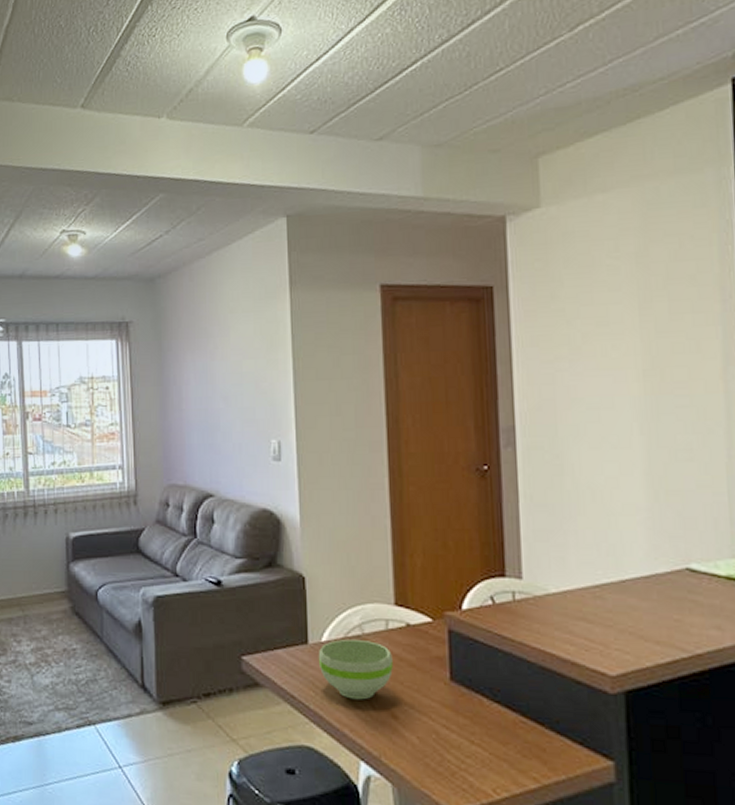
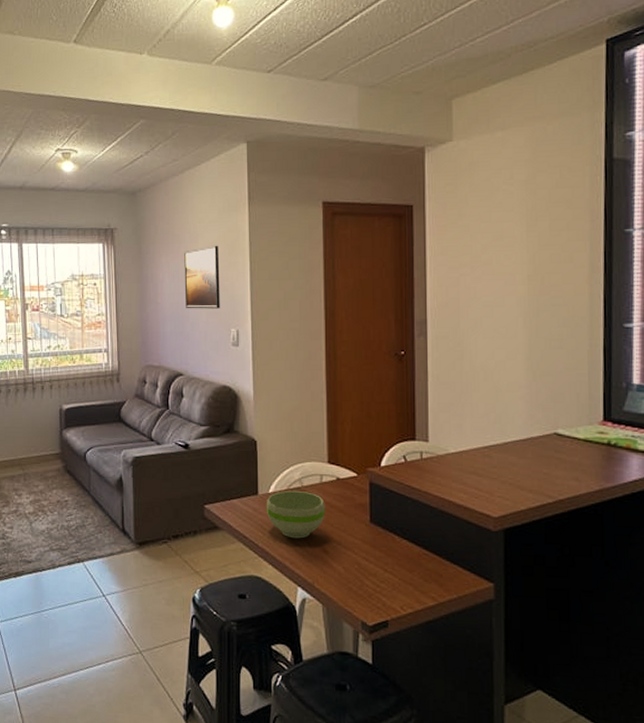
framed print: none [213,339,257,417] -> present [184,245,220,309]

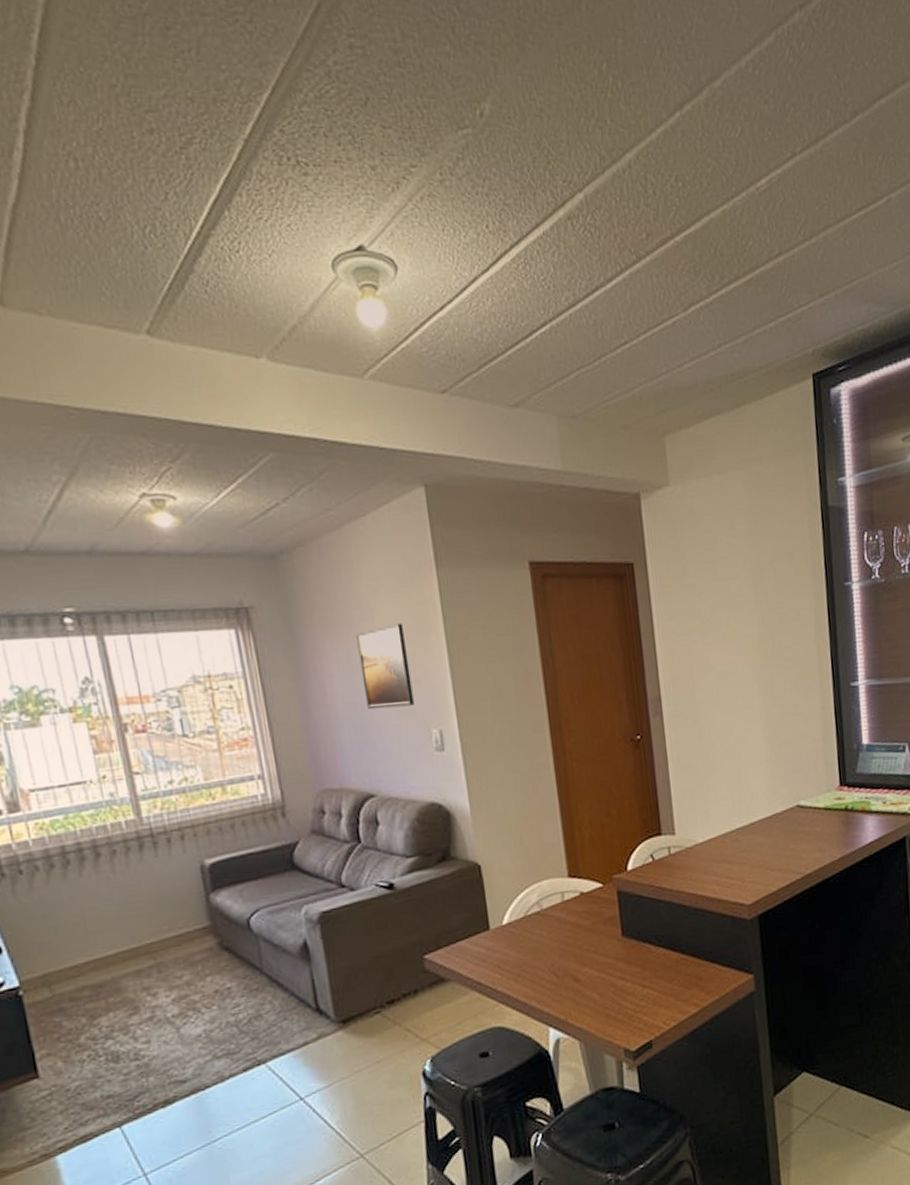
bowl: present [266,490,325,539] -> none [500,915,572,974]

